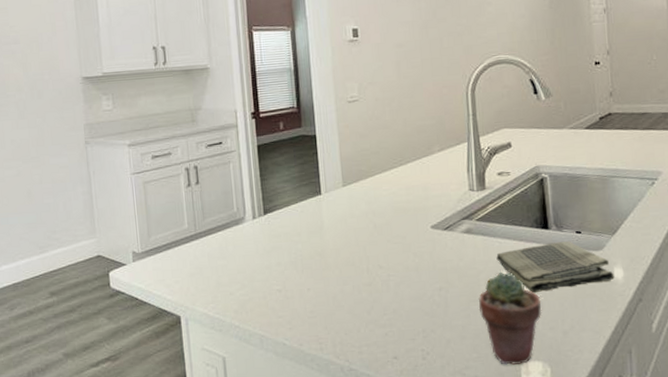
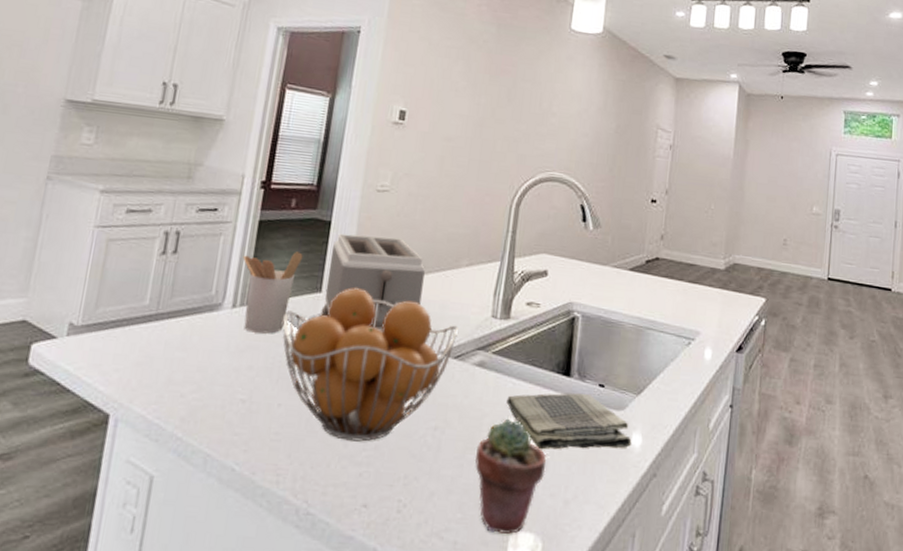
utensil holder: none [251,165,300,236] -> present [243,252,303,334]
fruit basket: none [295,186,443,309] -> present [282,288,458,442]
toaster: none [322,138,406,219] -> present [320,233,425,333]

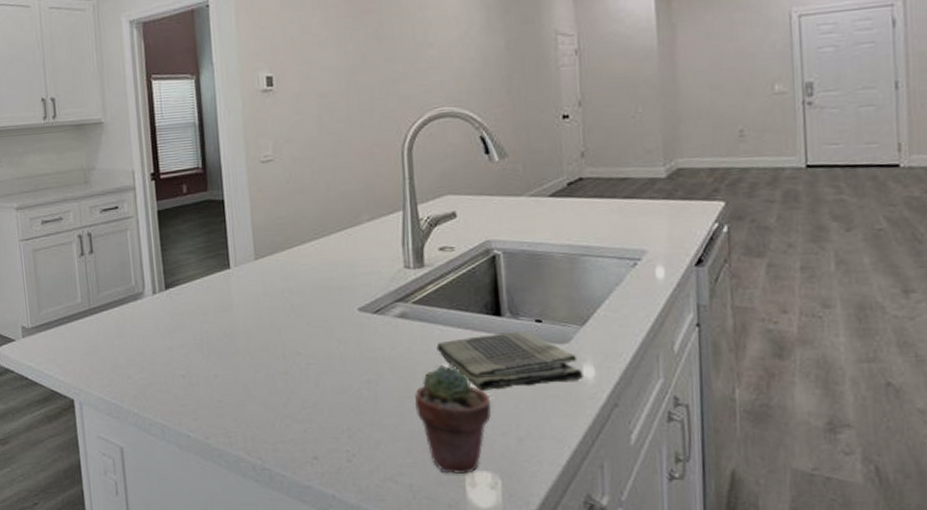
utensil holder: present [243,252,303,334] -> none [151,234,206,314]
fruit basket: present [282,288,458,442] -> none [201,259,372,401]
toaster: present [320,233,425,333] -> none [231,205,329,298]

